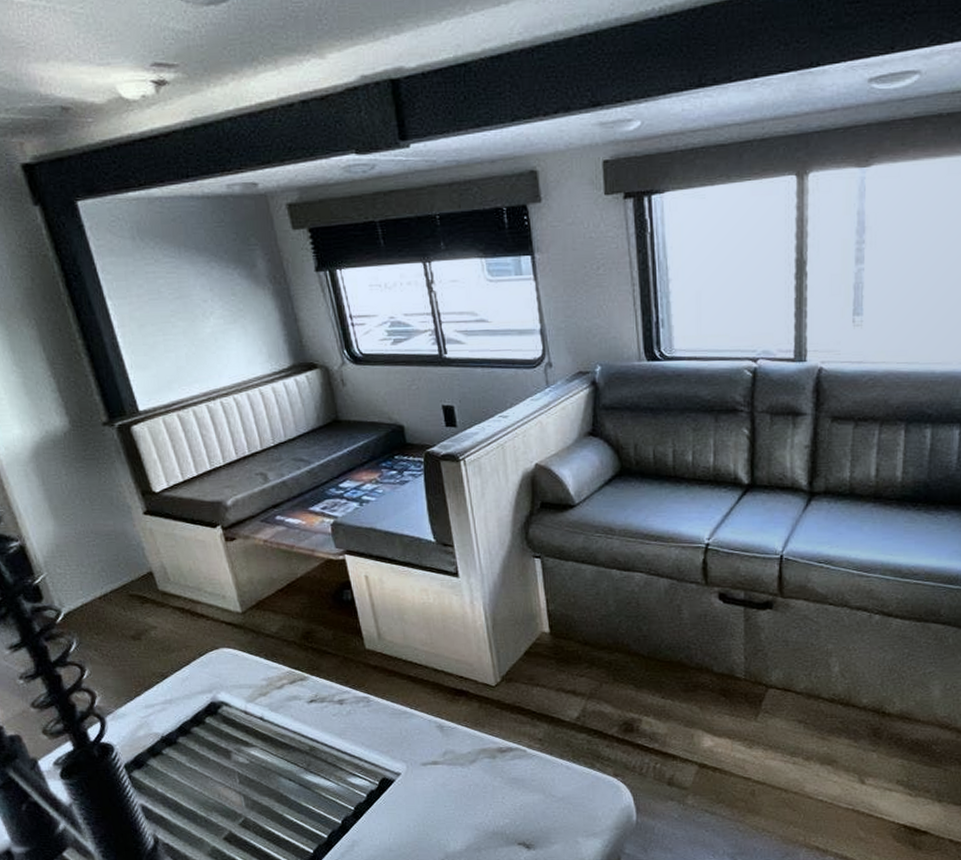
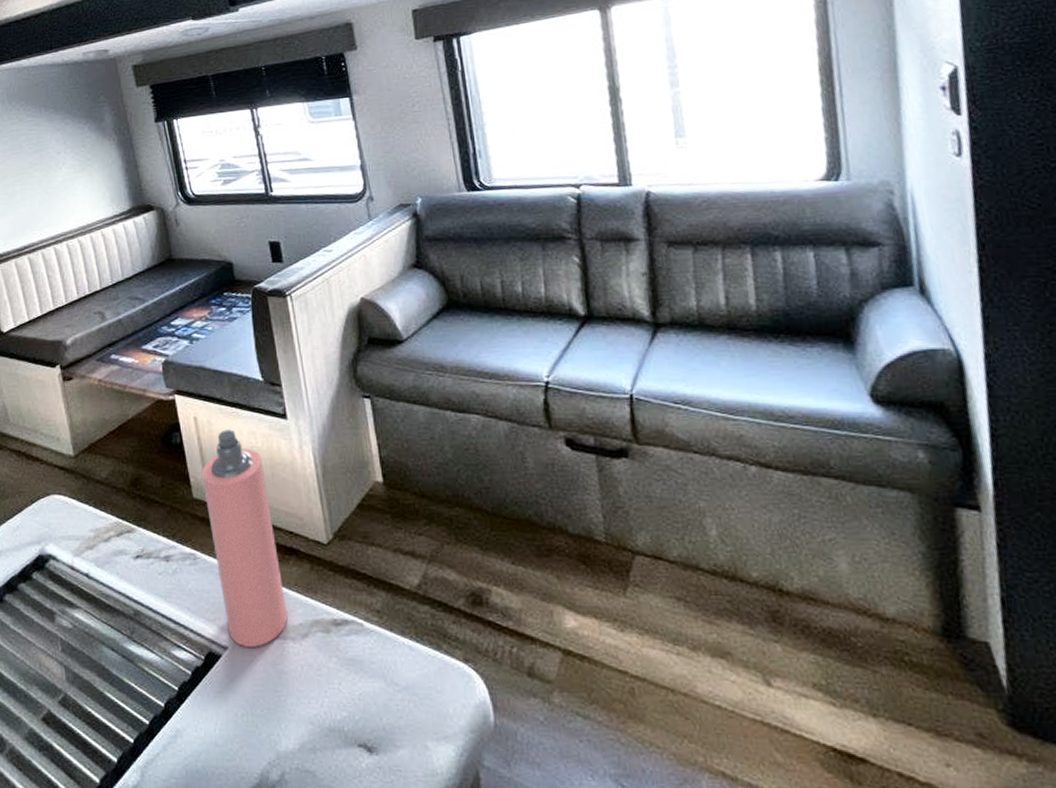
spray bottle: none [373,587,457,772] -> present [201,429,288,647]

